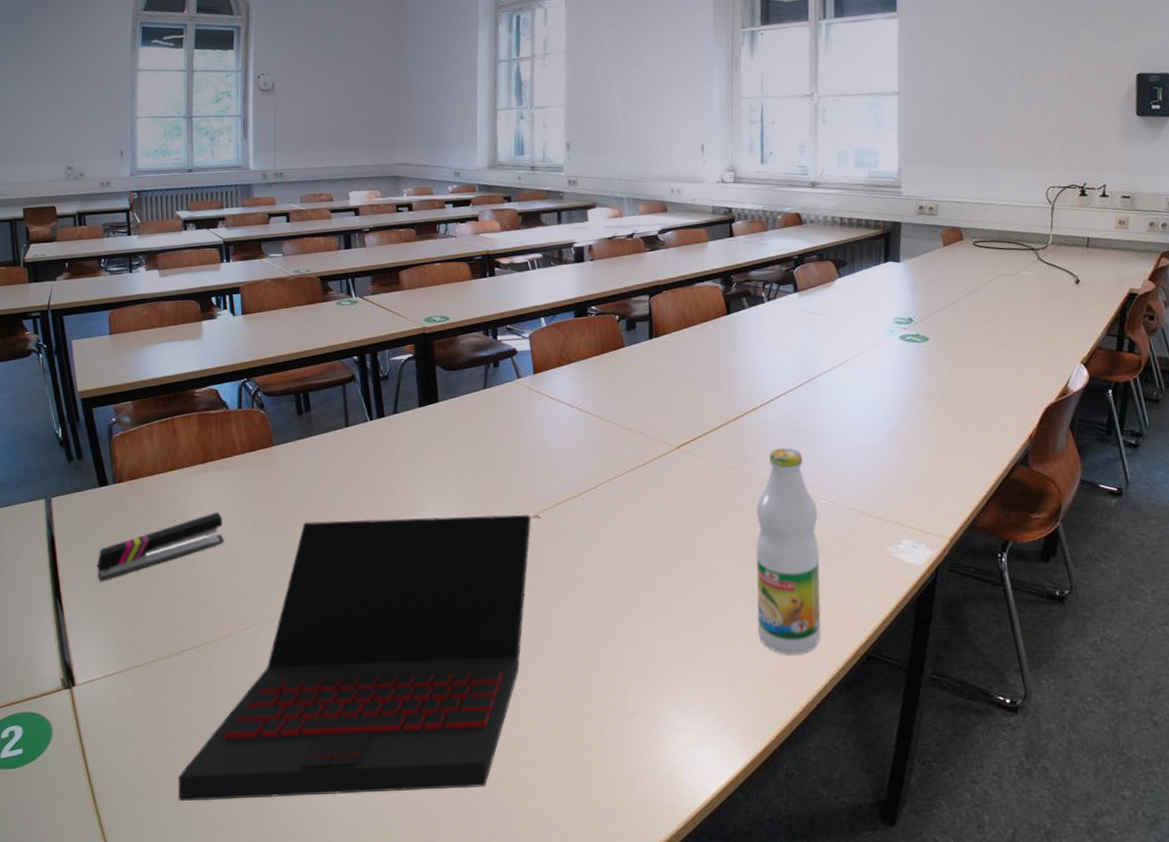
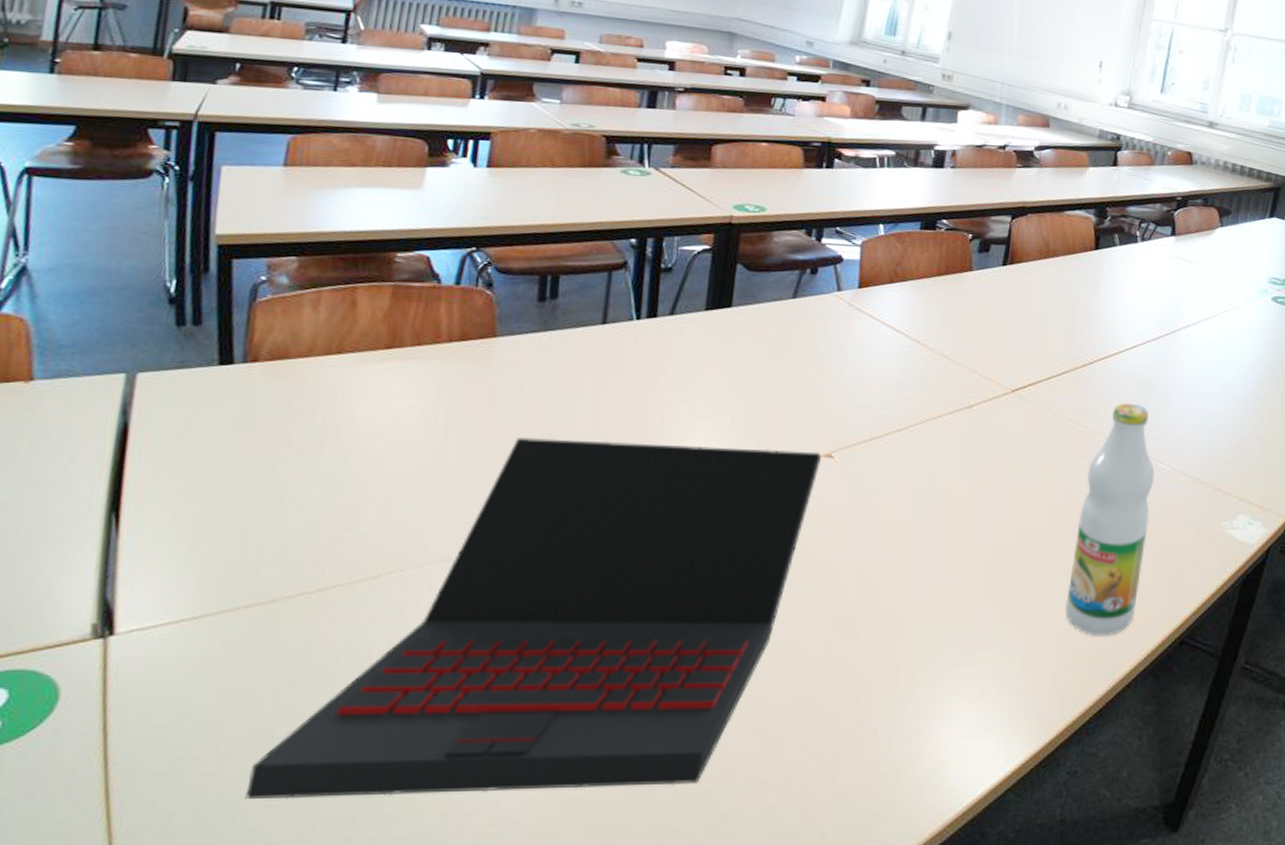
stapler: present [96,512,224,581] -> none [187,414,400,492]

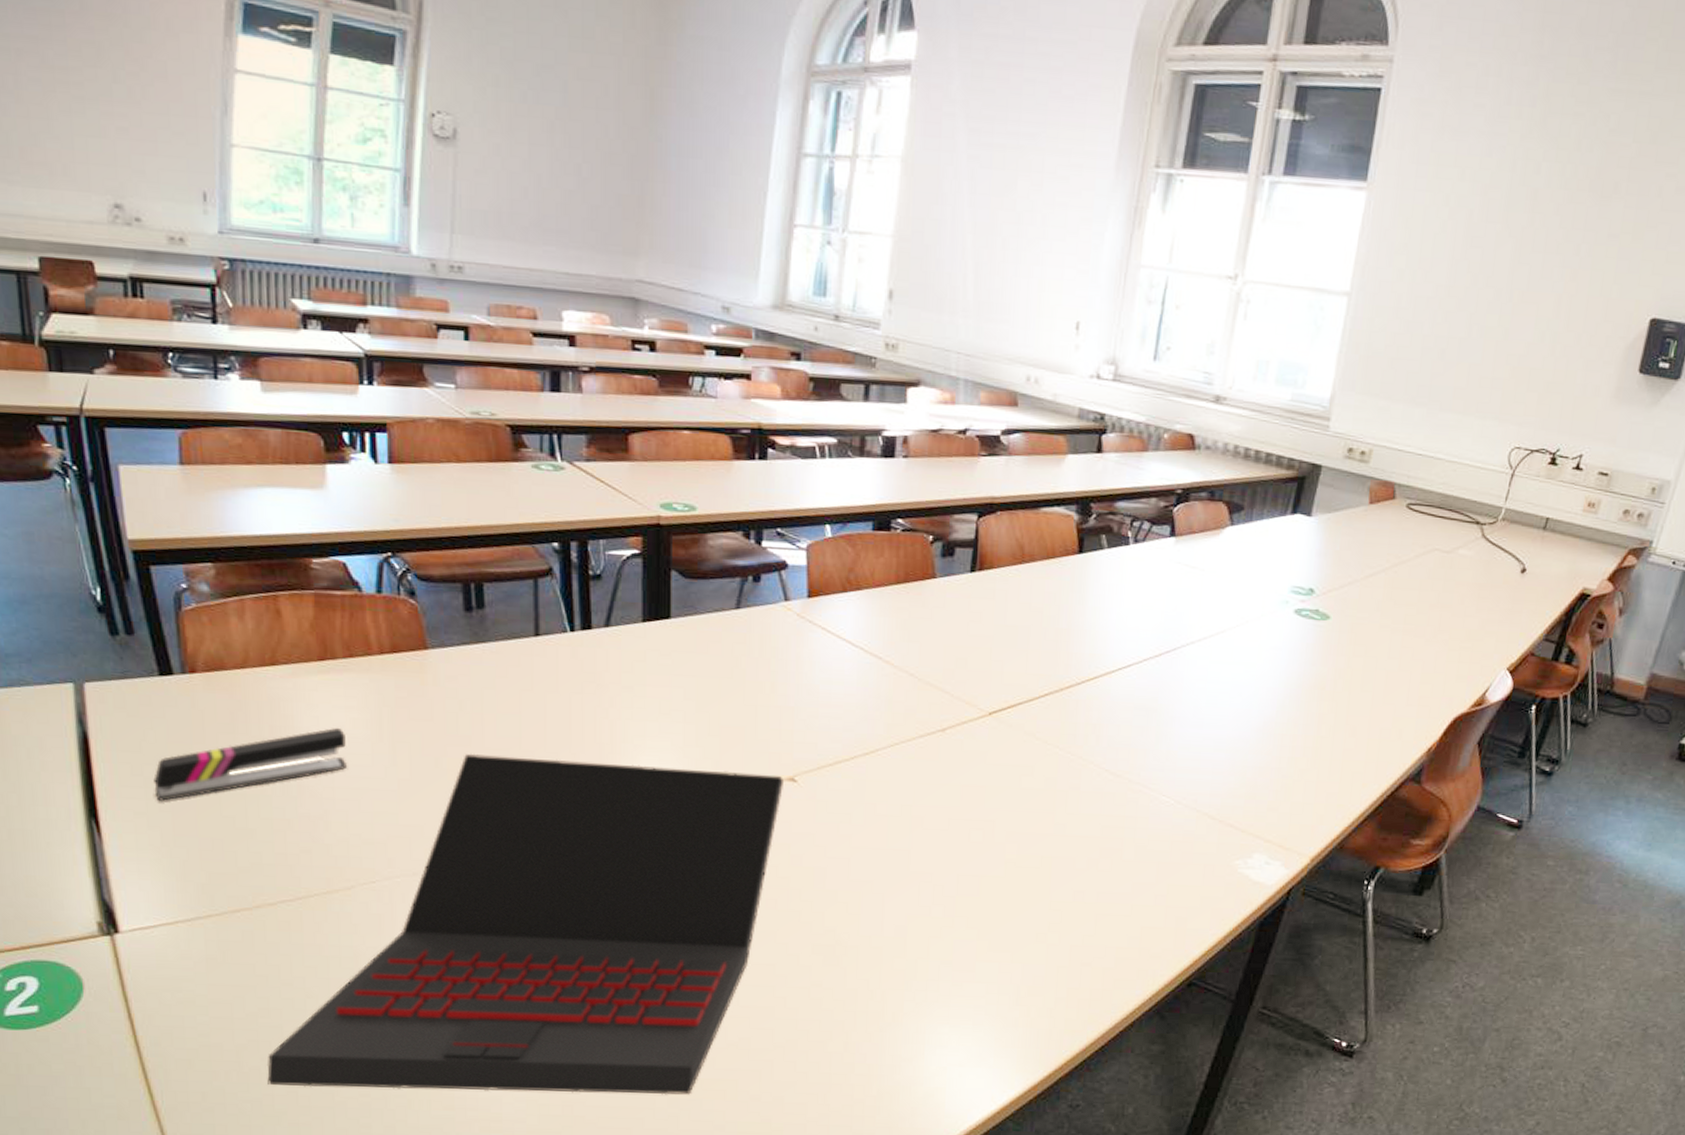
stapler: none [187,414,400,492] -> present [153,728,347,801]
bottle: present [1066,403,1155,636] -> none [1061,729,1156,974]

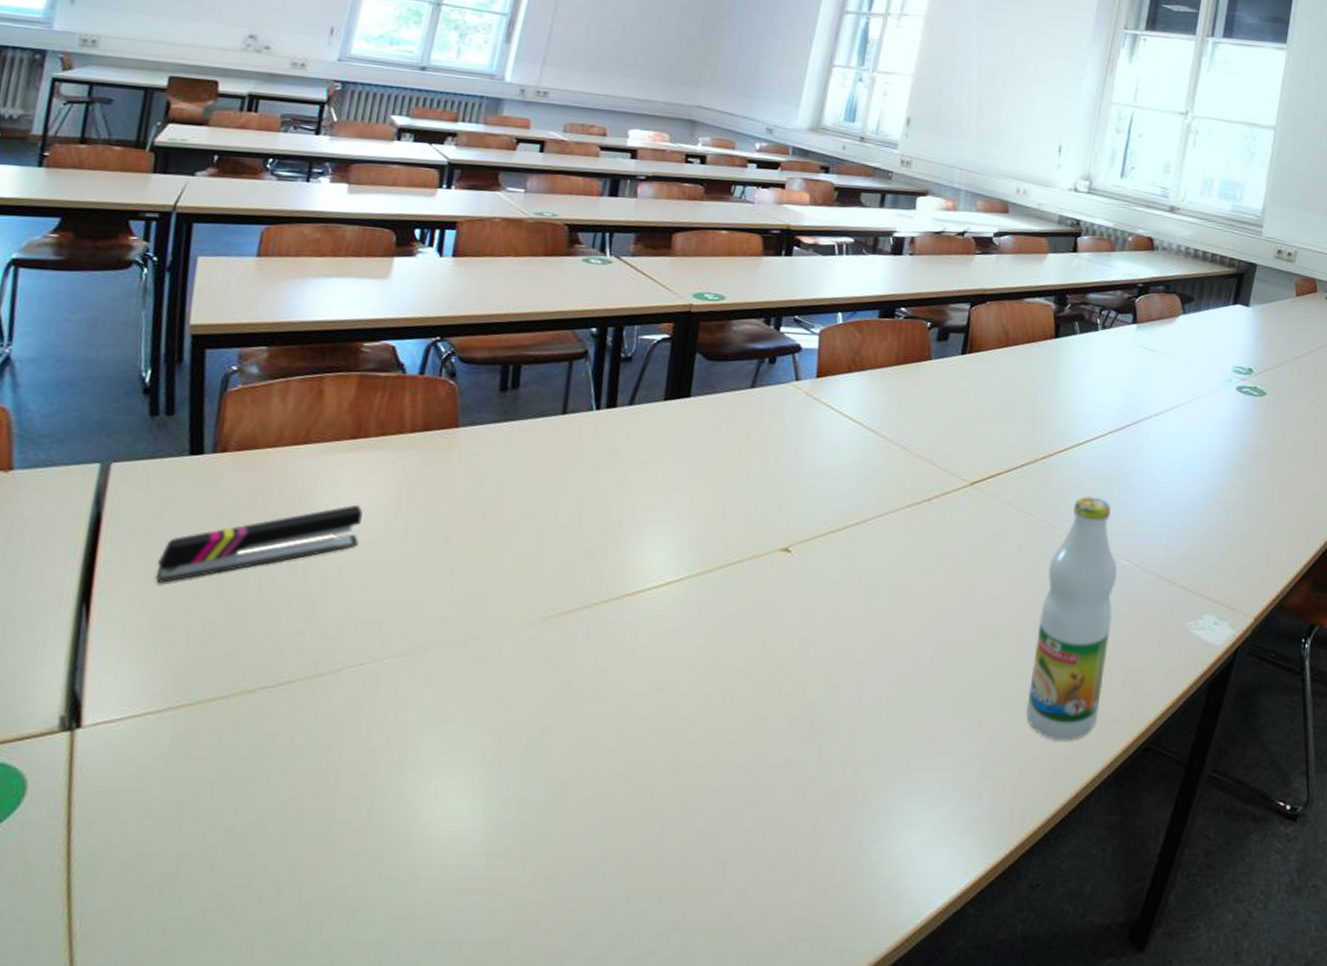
laptop: present [267,753,785,1095] -> none [203,528,780,900]
bottle: none [1061,729,1156,974] -> present [1027,496,1117,741]

